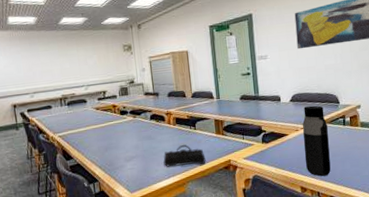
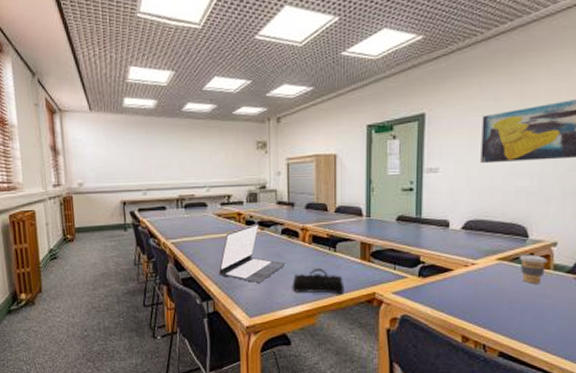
laptop: none [101,112,157,163] -> present [219,223,286,283]
water bottle: present [302,105,331,177] -> none [471,237,509,326]
coffee cup: none [334,116,355,139] -> present [518,254,547,284]

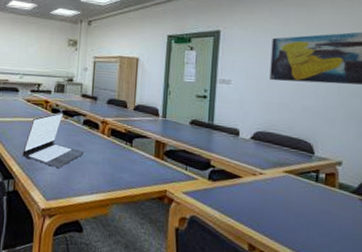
pencil case: present [292,267,344,295] -> none [88,160,138,189]
coffee cup: present [518,254,547,284] -> none [305,170,332,200]

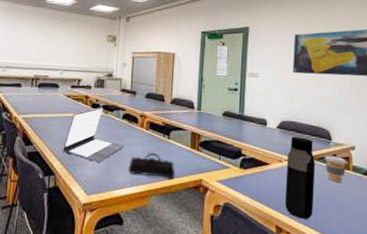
pencil case: none [88,160,138,189] -> present [128,152,175,179]
water bottle: none [258,148,295,238] -> present [284,136,316,219]
coffee cup: none [305,170,332,200] -> present [324,155,347,182]

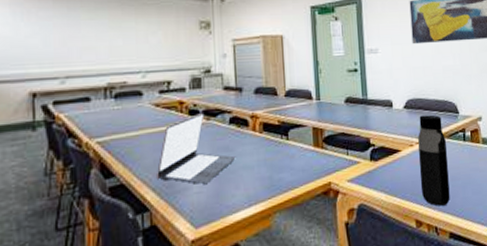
pencil case: present [128,152,175,179] -> none [243,159,300,191]
coffee cup: present [324,155,347,182] -> none [454,130,477,159]

